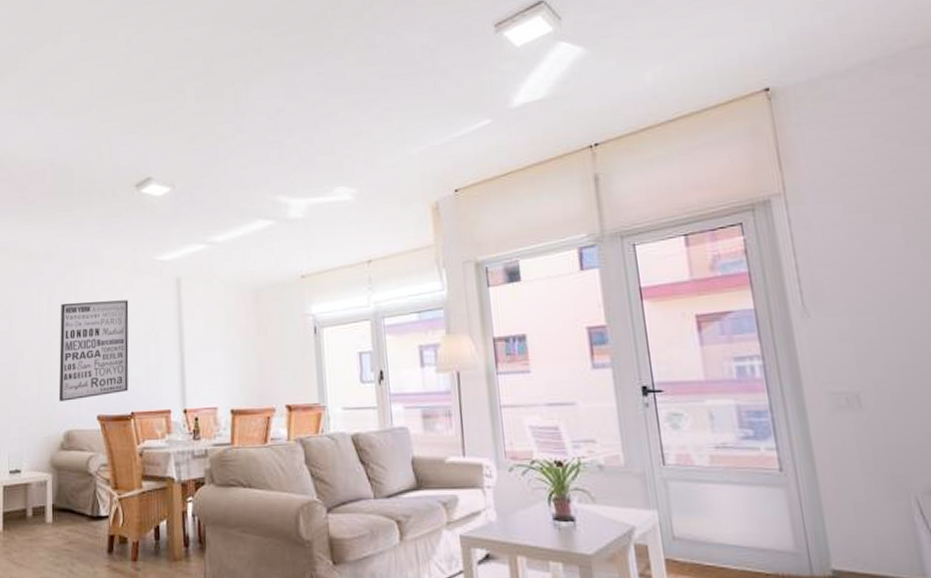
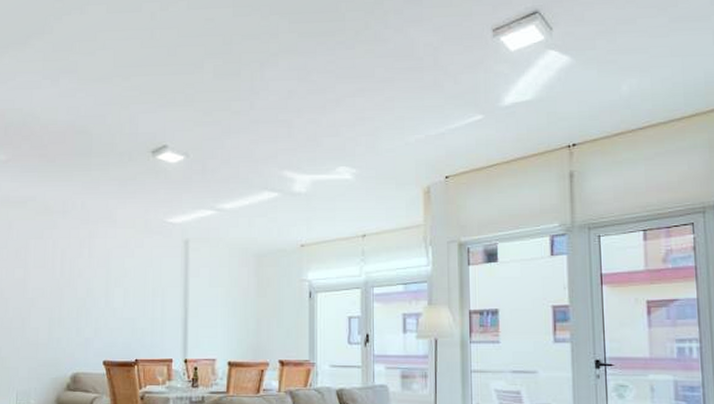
wall art: present [58,300,129,401] -> none [67,256,139,346]

